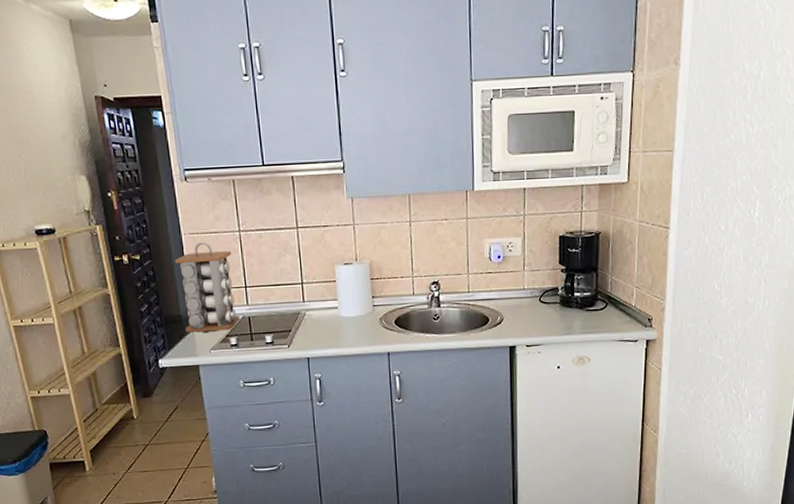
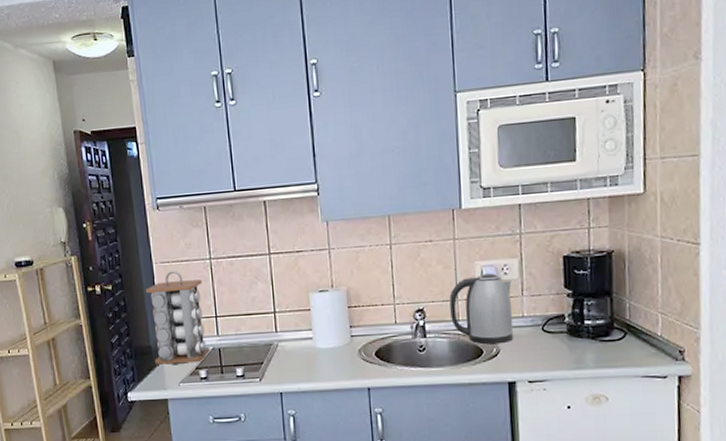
kettle: none [461,250,516,314] -> present [449,273,514,345]

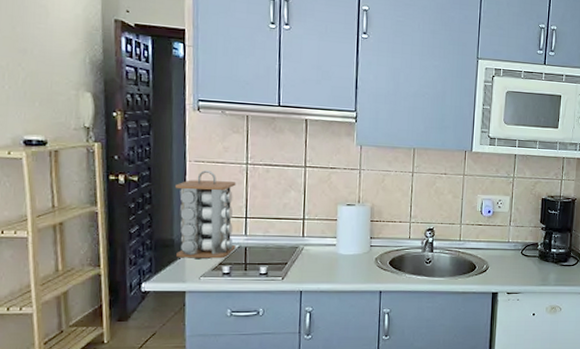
kettle: present [449,273,514,345] -> none [454,205,503,262]

